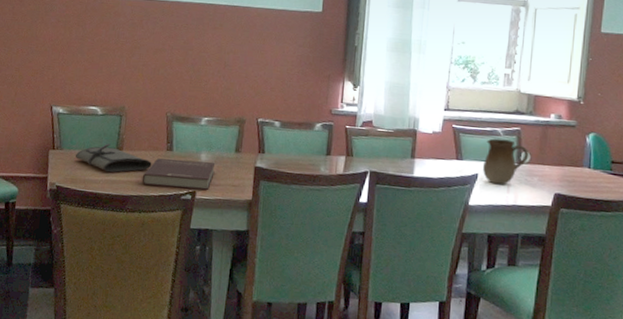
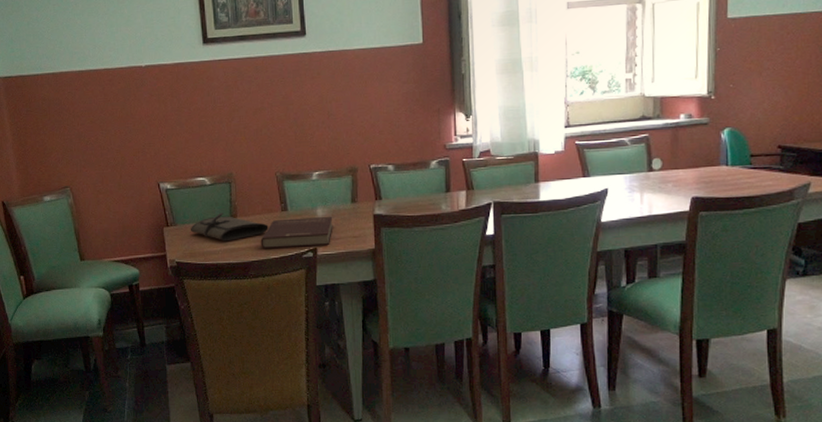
ceramic jug: present [483,138,529,185] -> none [613,148,661,197]

